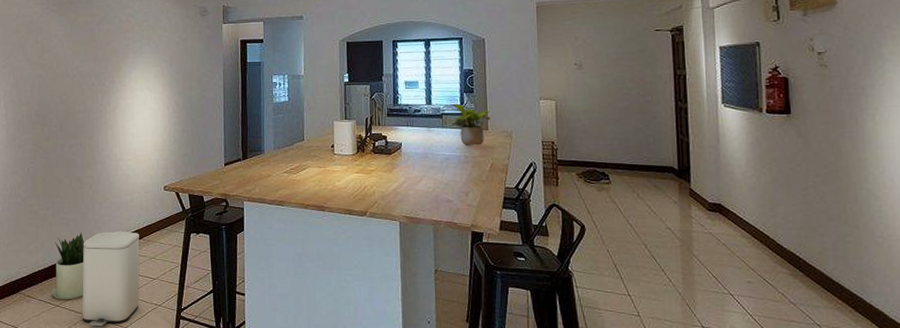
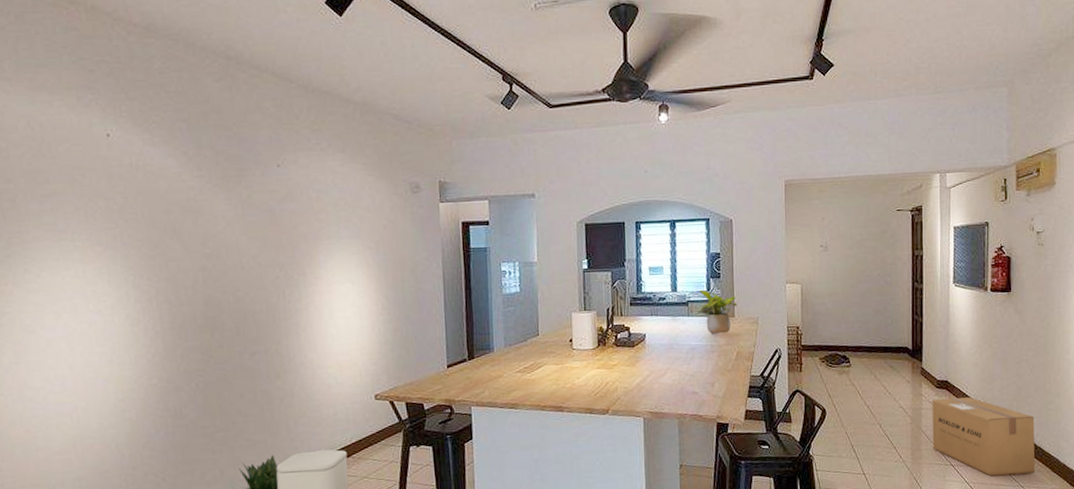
box: none [704,222,834,312] -> present [932,397,1035,476]

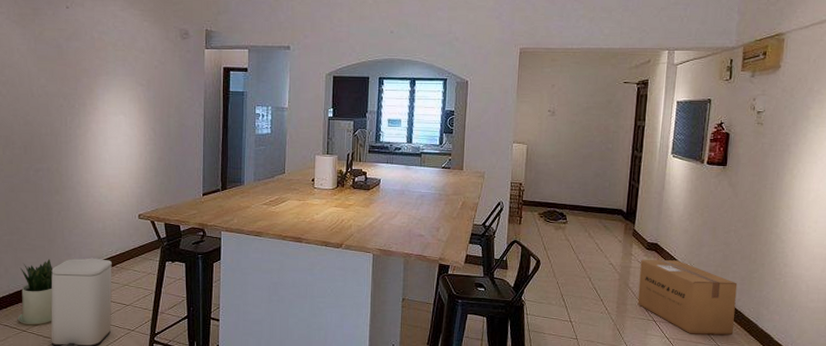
potted plant: present [697,289,737,335] -> none [428,143,466,185]

